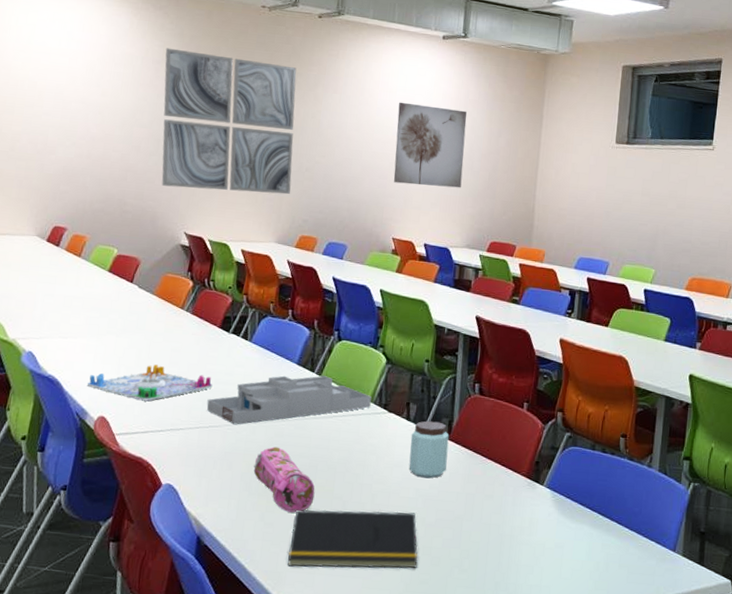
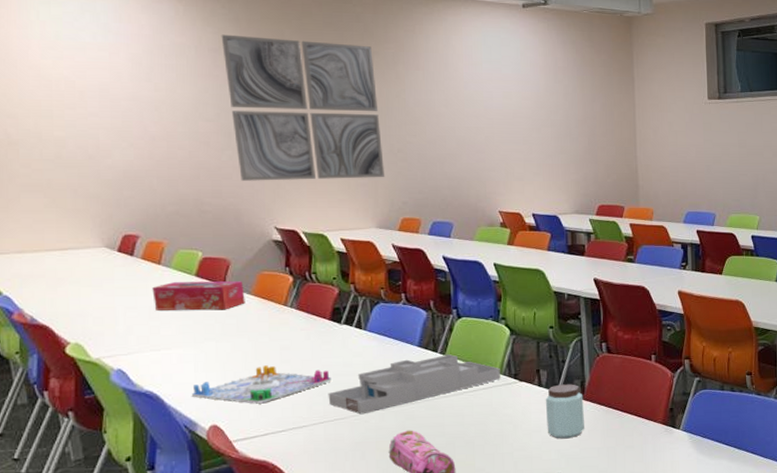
tissue box: none [69,274,149,307] -> present [152,281,245,311]
wall art: present [393,102,467,188] -> none [486,74,562,157]

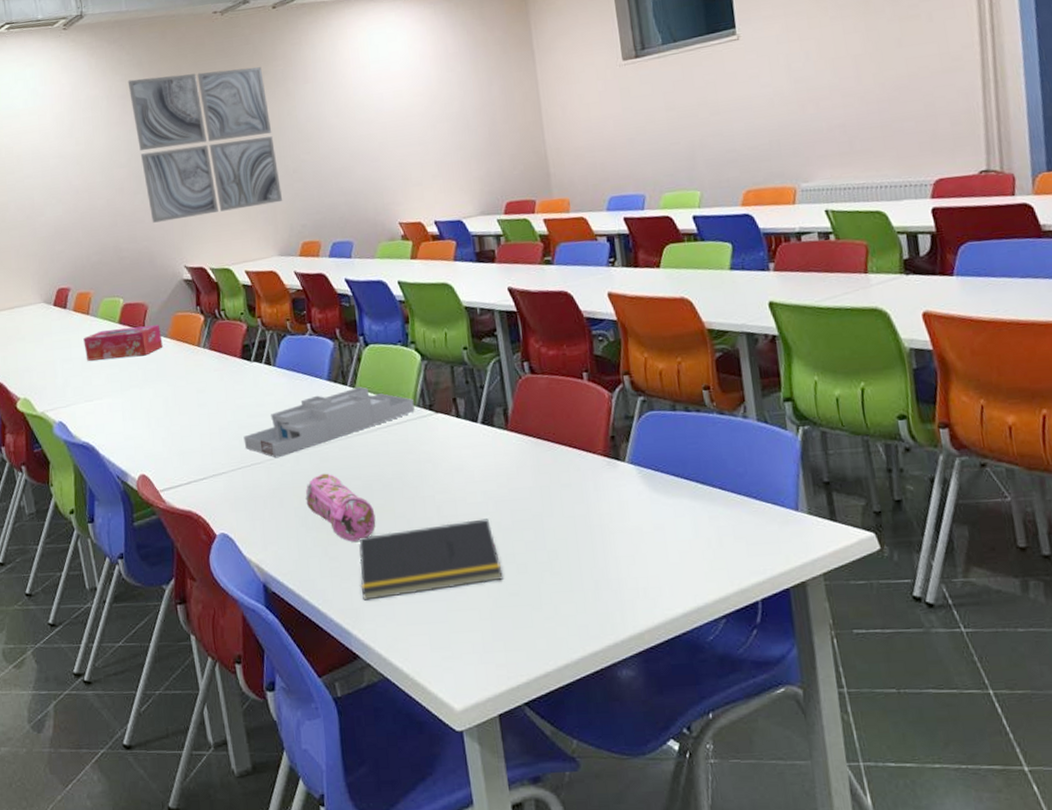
board game: present [191,365,331,404] -> none [121,410,246,451]
peanut butter: present [545,384,584,438] -> none [465,412,512,478]

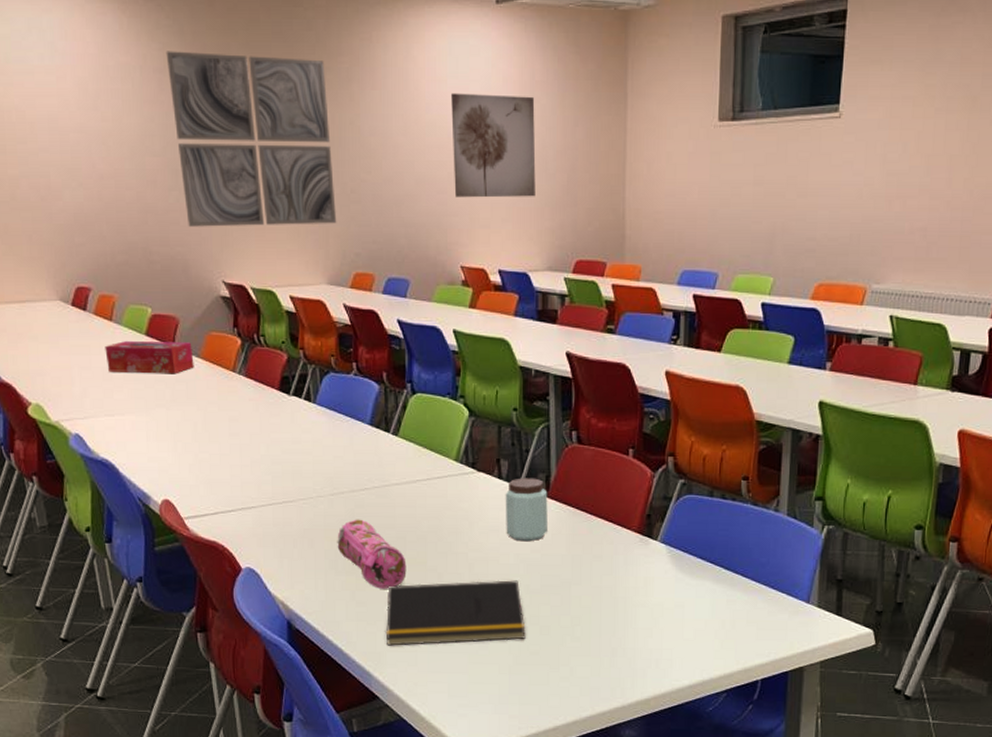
desk organizer: present [243,387,415,458] -> none [276,436,457,499]
wall art: none [375,66,461,163] -> present [451,93,536,198]
peanut butter: none [465,412,512,478] -> present [505,478,548,541]

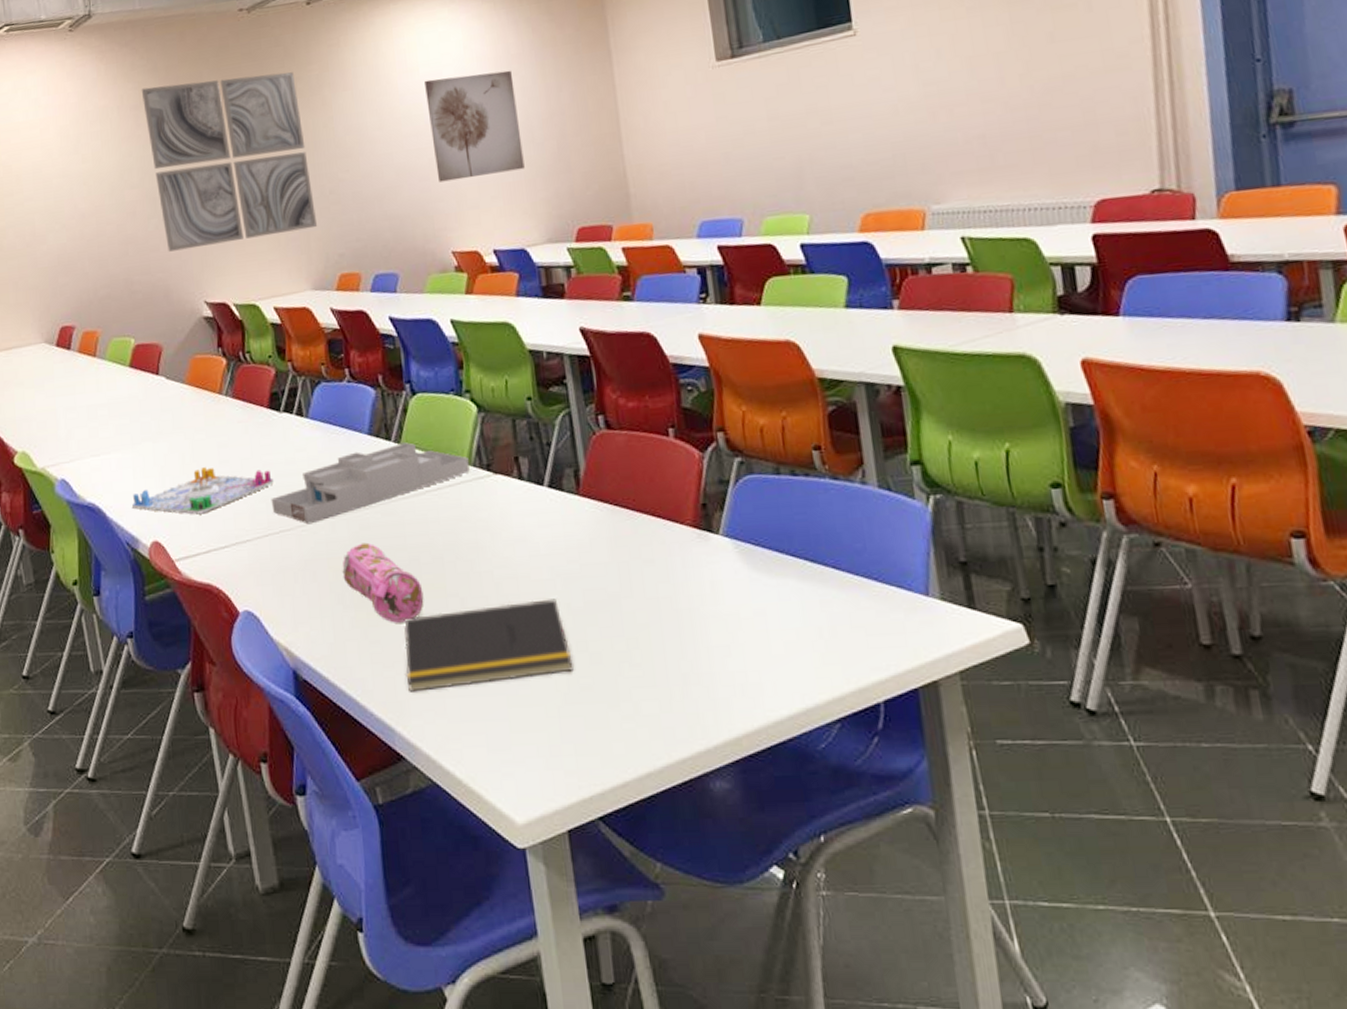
tissue box: present [105,340,194,374] -> none [89,369,180,410]
board game: none [144,438,280,480] -> present [131,467,274,515]
desk organizer: none [276,436,457,499] -> present [271,442,470,525]
peanut butter: present [505,478,548,541] -> none [528,474,584,550]

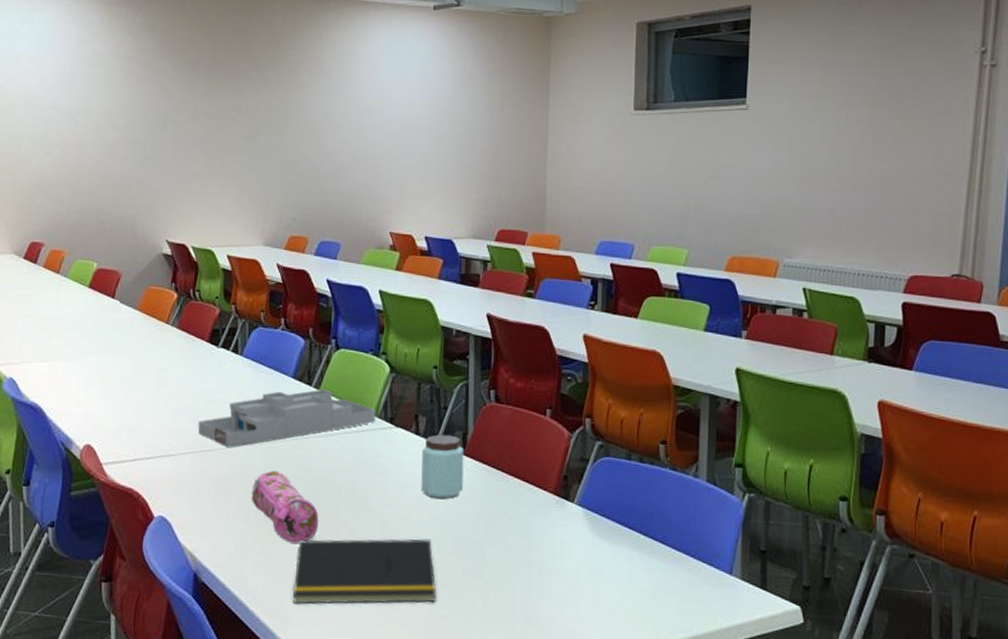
board game: present [131,467,274,515] -> none [71,385,203,427]
wall art: present [141,72,318,252] -> none [138,43,278,192]
wall art: present [425,70,525,183] -> none [387,82,465,172]
peanut butter: none [528,474,584,550] -> present [421,434,465,499]

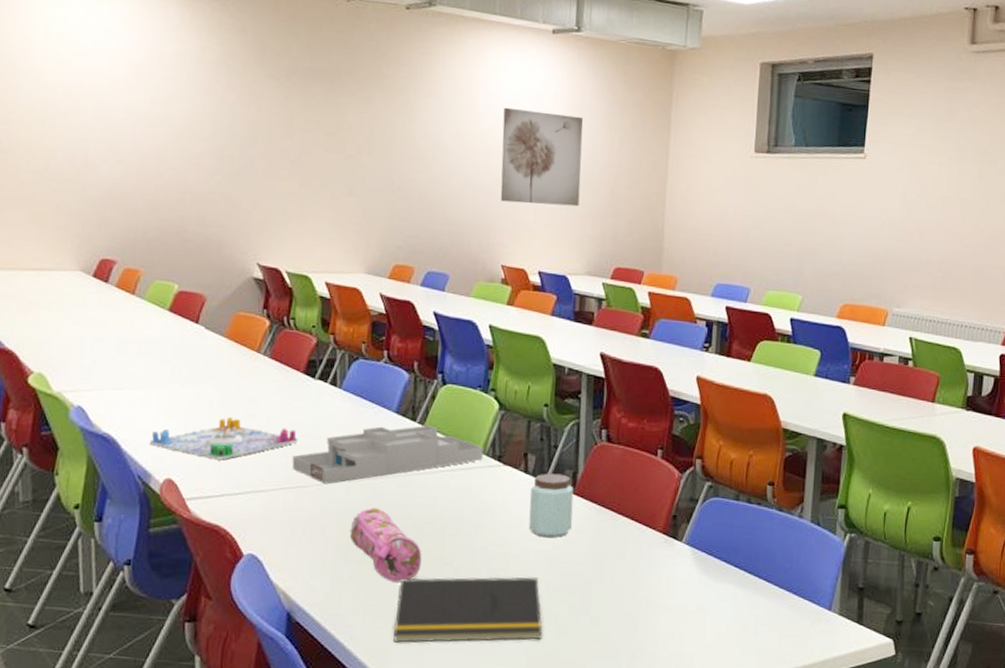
board game: none [71,385,203,427] -> present [149,417,298,461]
wall art: none [387,82,465,172] -> present [500,107,584,207]

